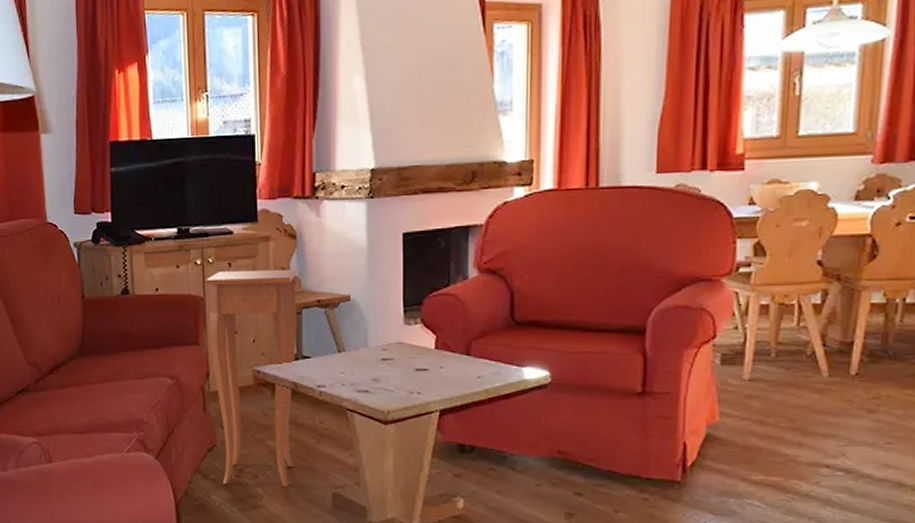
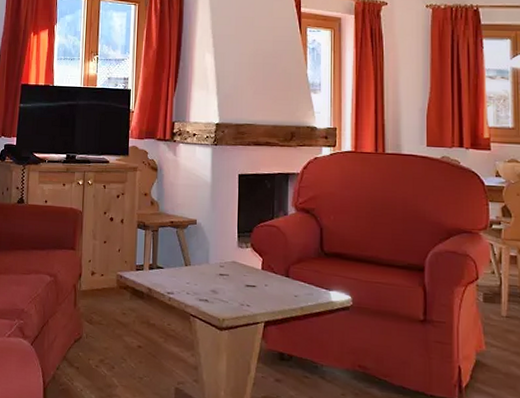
side table: present [206,269,297,487] -> none [84,191,157,379]

